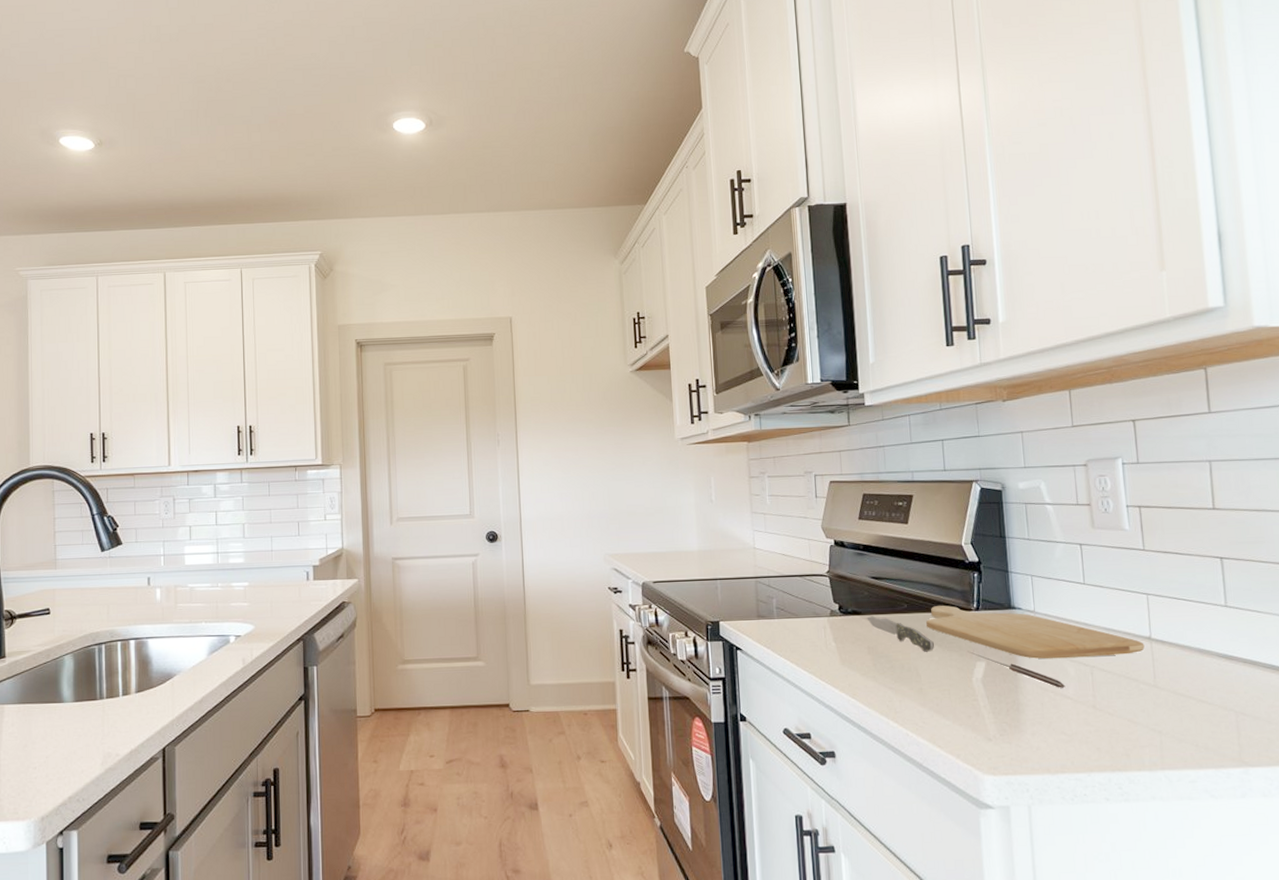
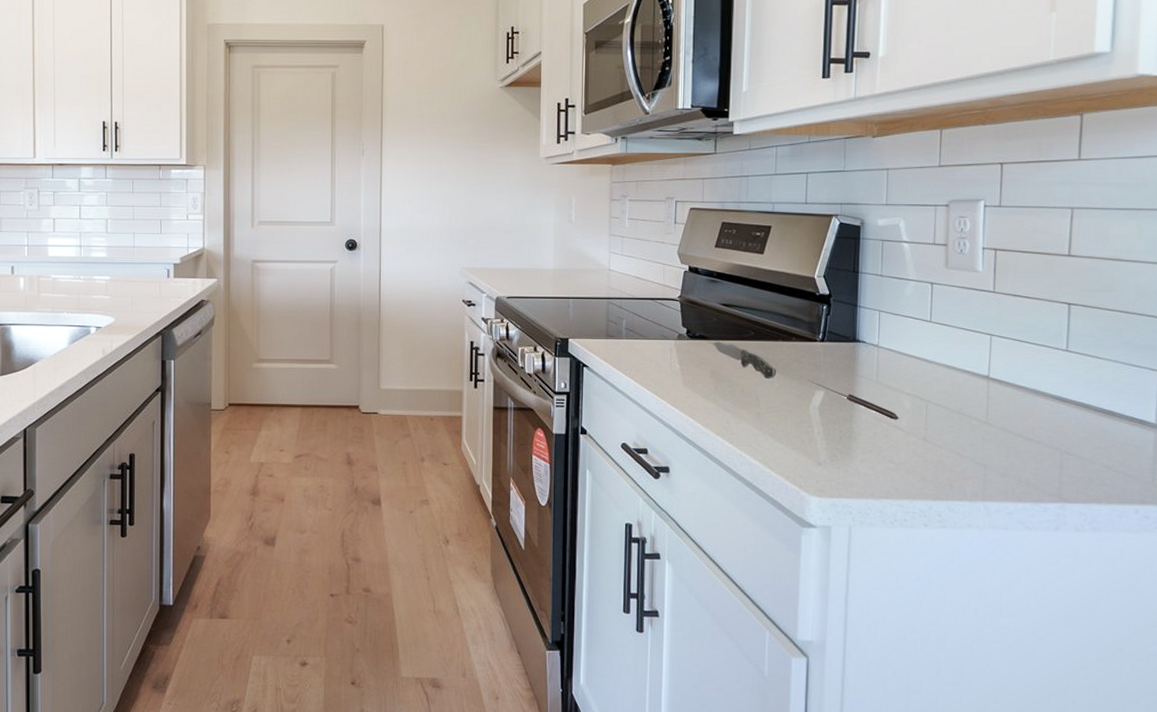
chopping board: present [926,605,1145,659] -> none [771,334,982,392]

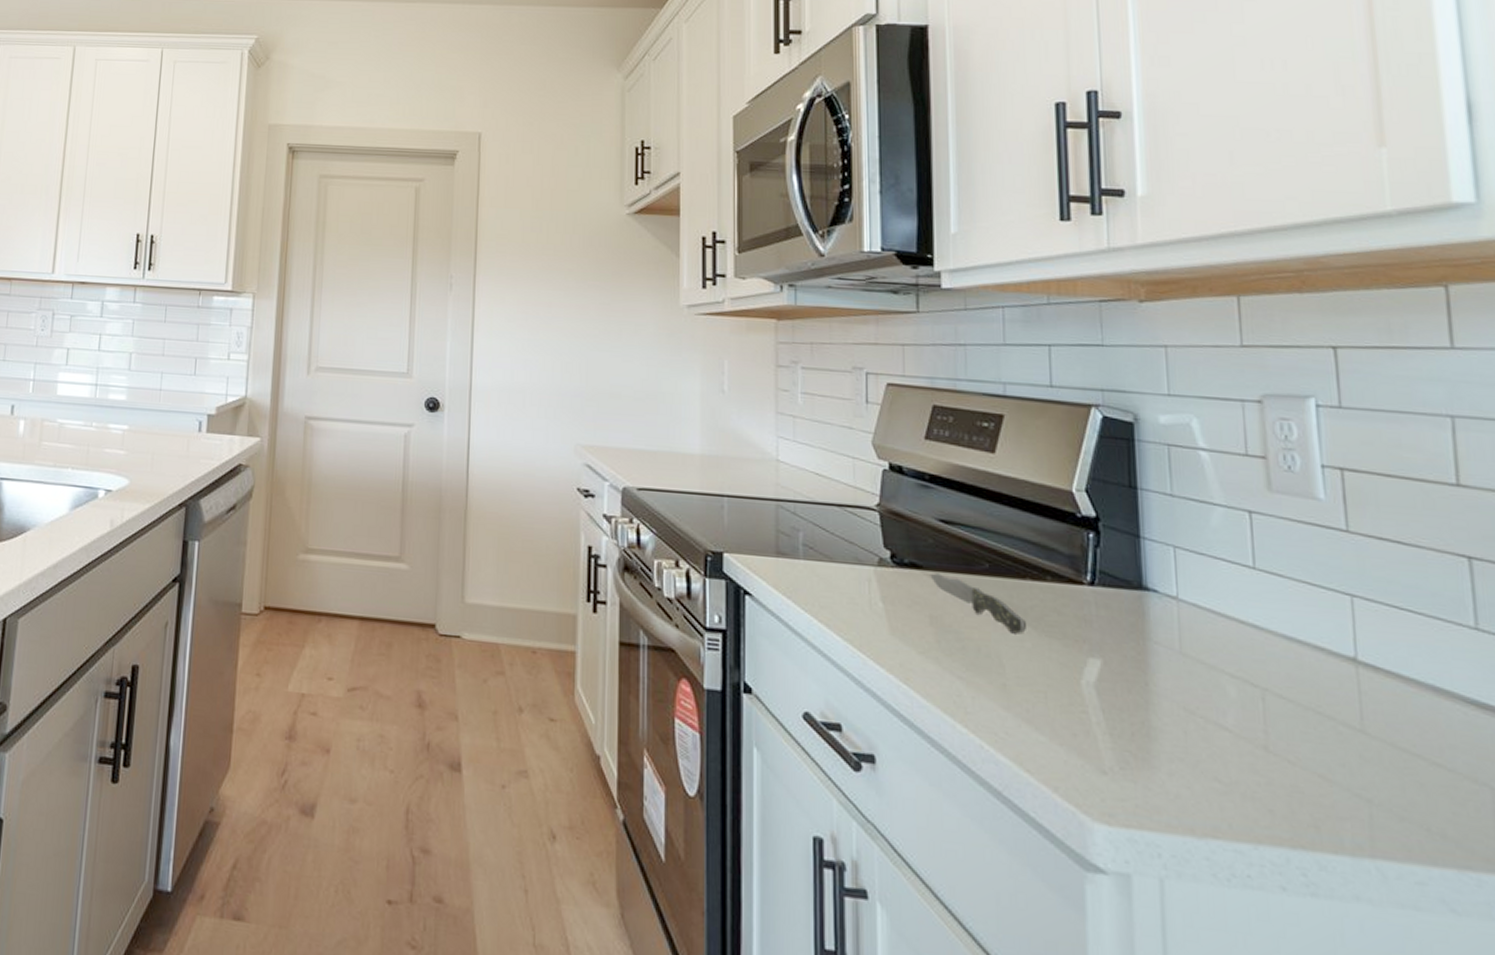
knife: present [808,380,900,420] -> none [1075,641,1222,714]

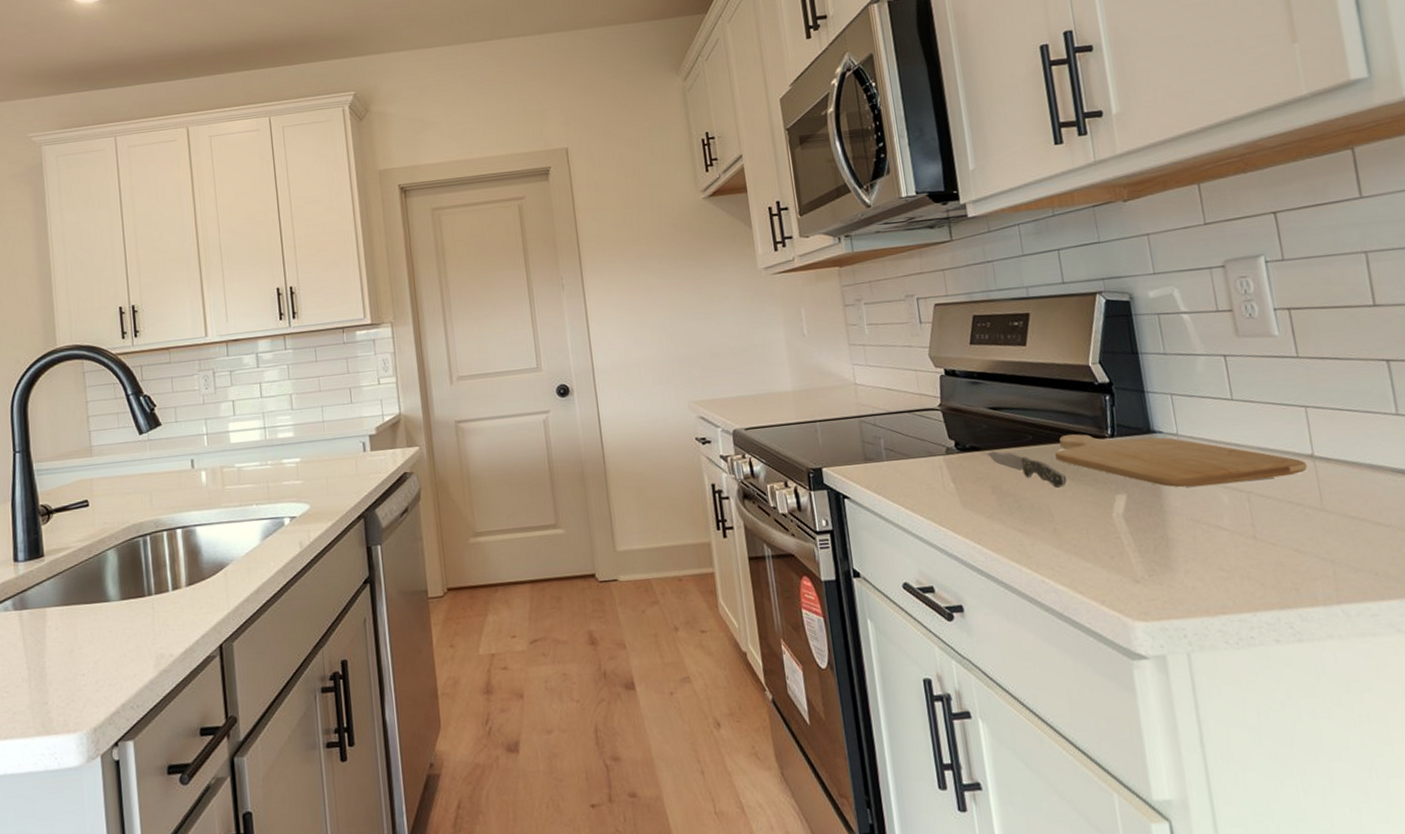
chopping board: none [1016,570,1347,679] -> present [1055,434,1308,488]

